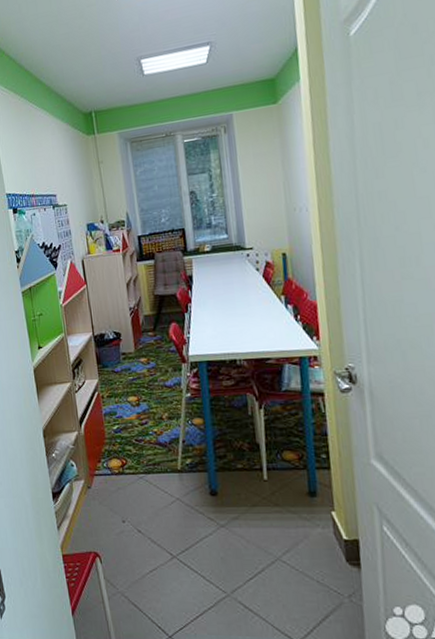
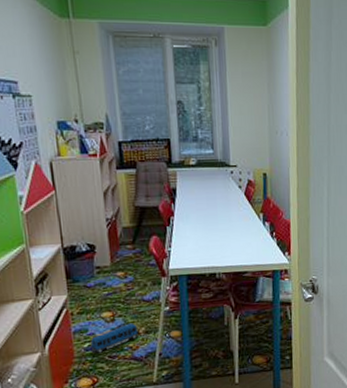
toy train: none [119,408,162,436] -> present [90,323,139,353]

